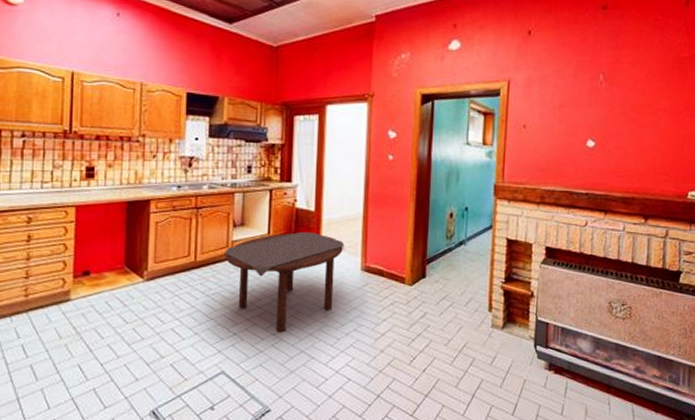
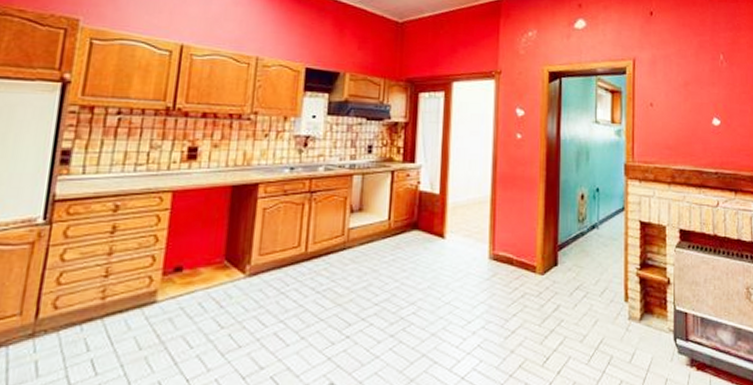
round table: present [224,232,346,333] -> none [339,218,473,334]

